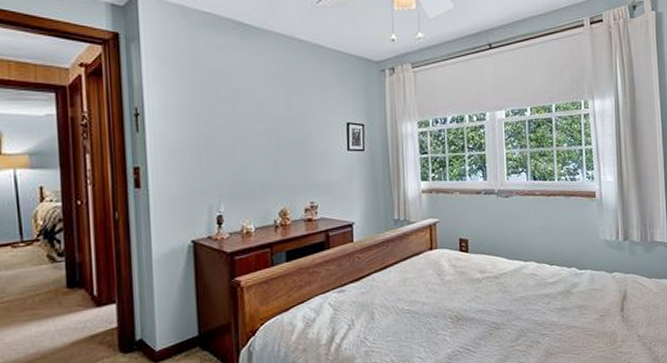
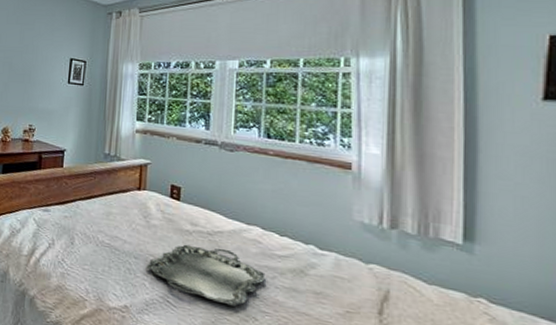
serving tray: none [445,287,543,338] -> present [146,244,266,307]

